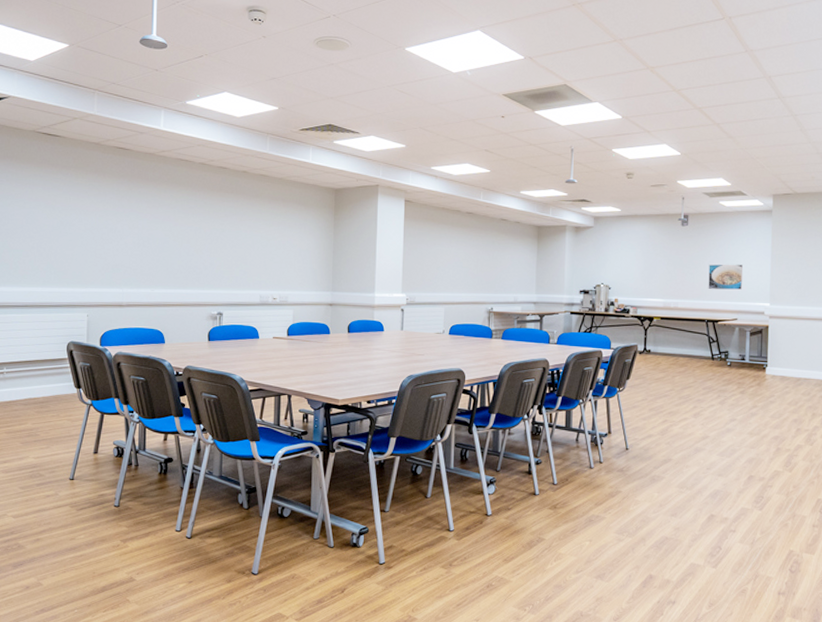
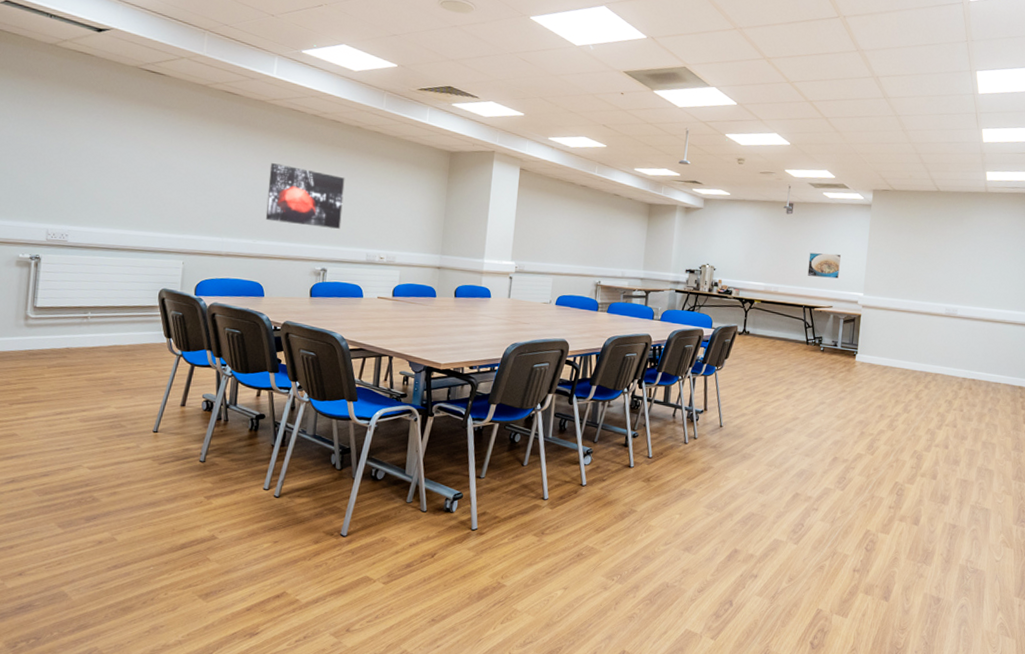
wall art: none [161,213,235,273] -> present [265,163,345,229]

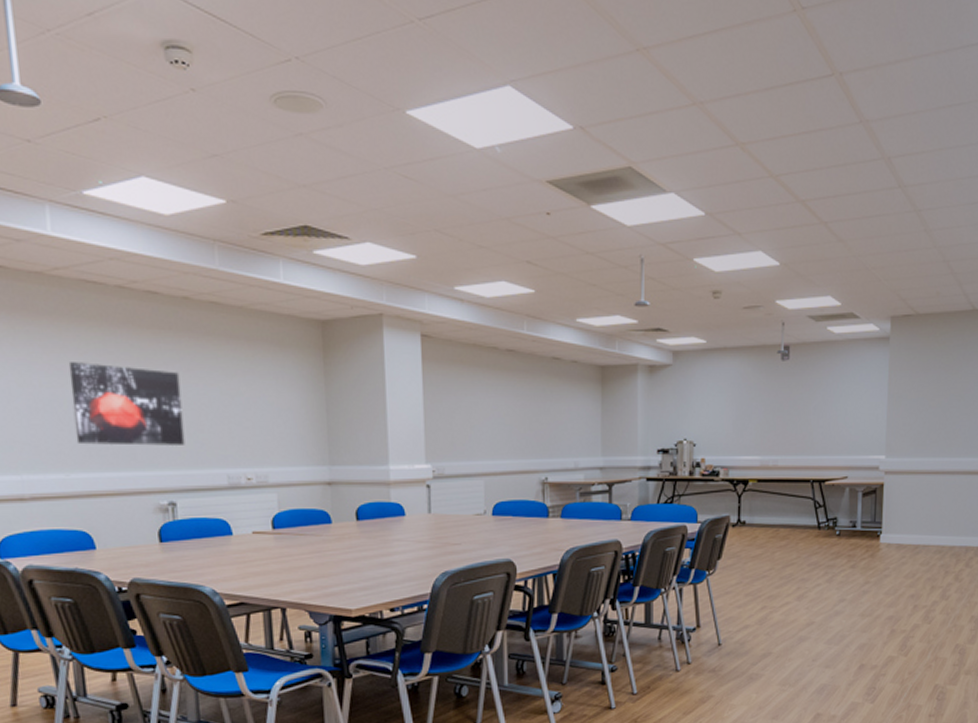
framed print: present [807,252,841,279] -> none [813,408,854,442]

